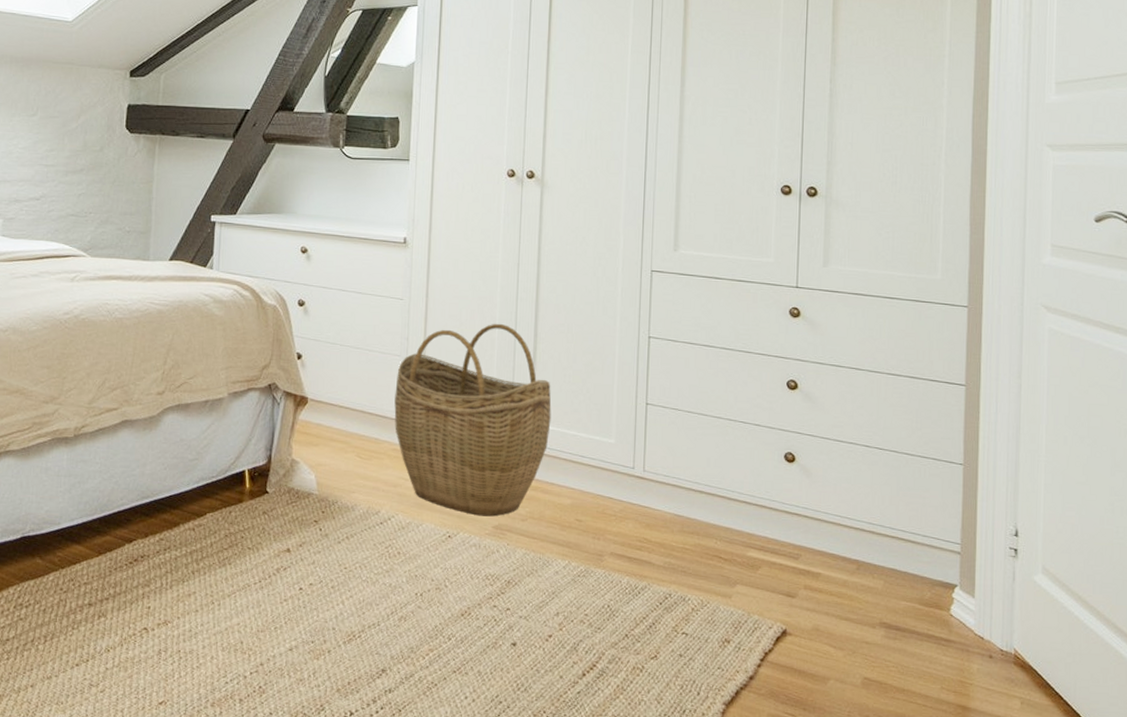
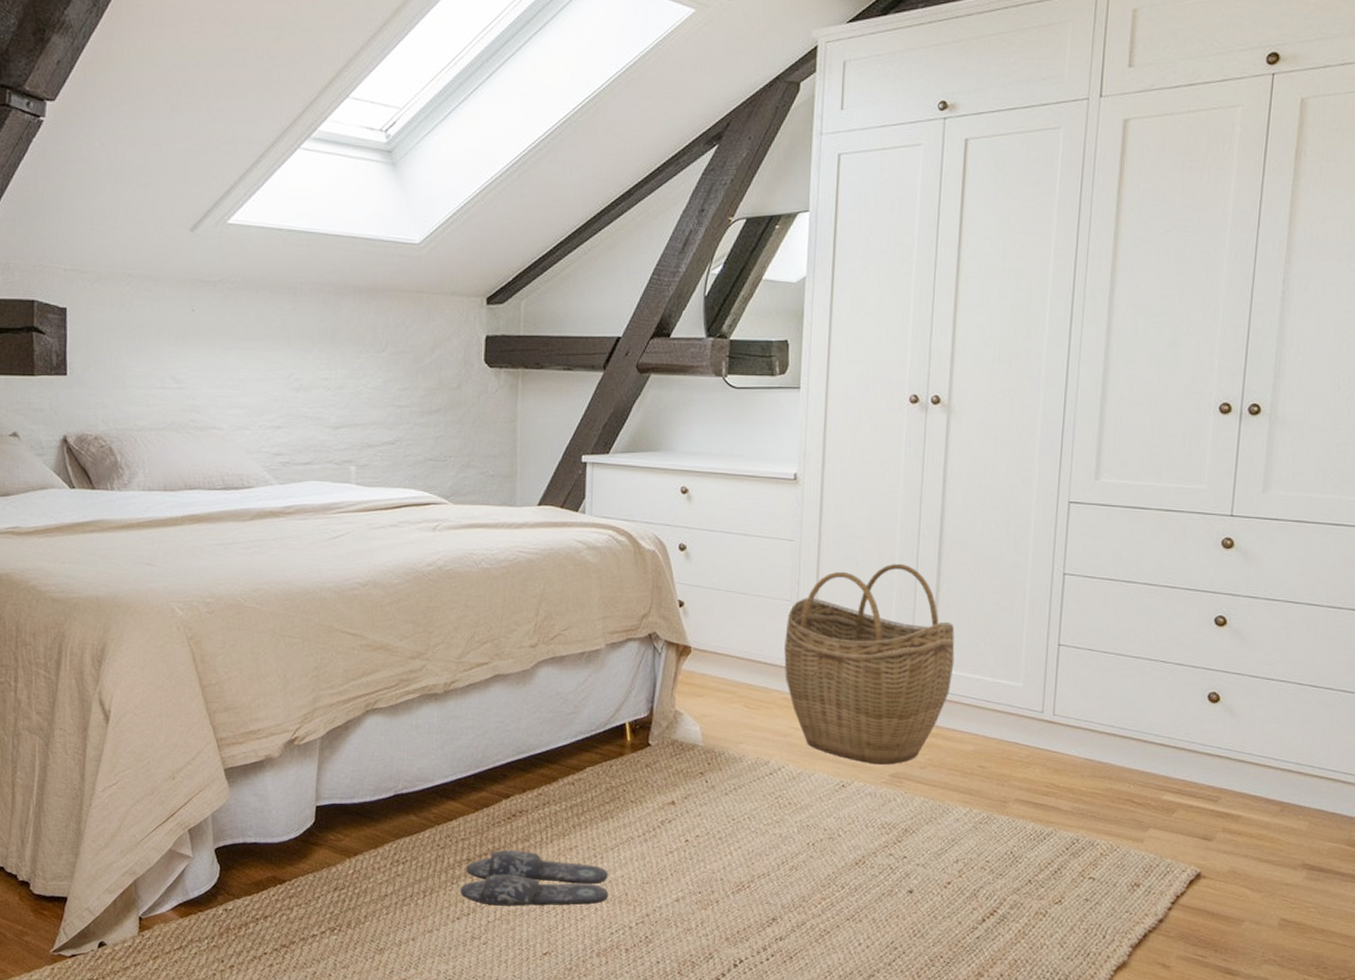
slippers: none [81,594,225,653] -> present [460,849,608,906]

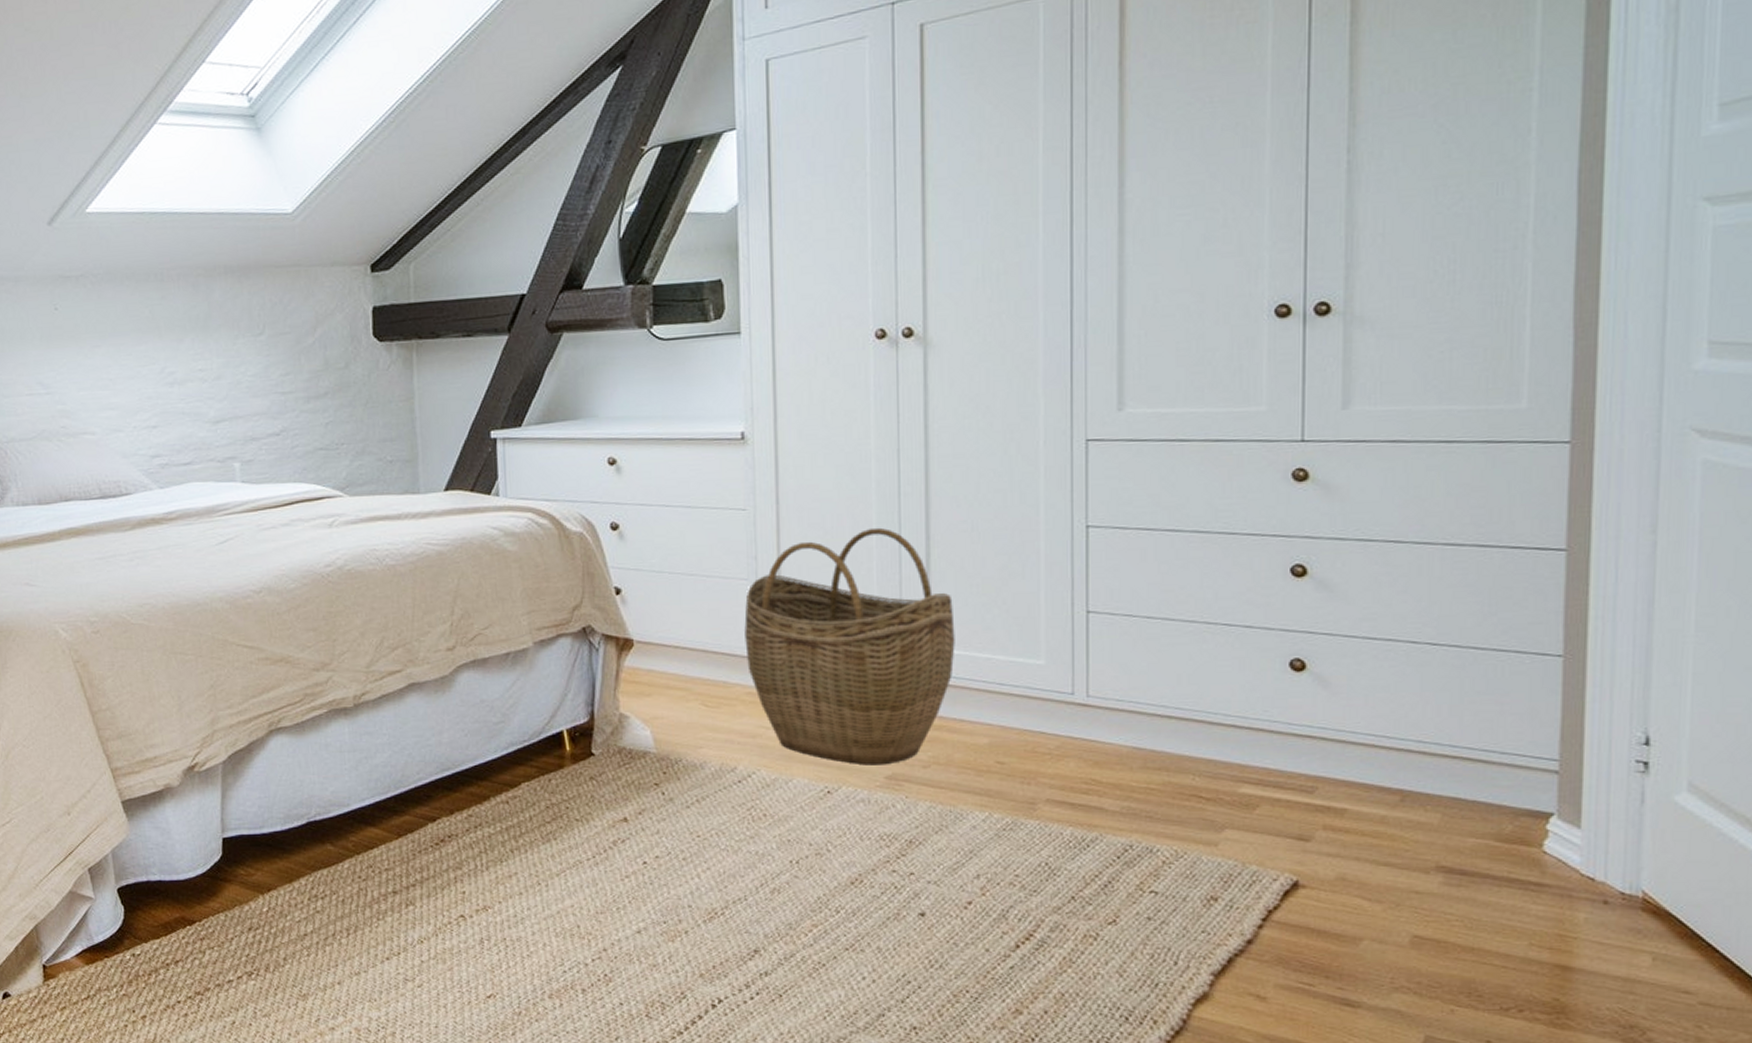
slippers: present [460,849,608,906] -> none [388,879,557,943]

